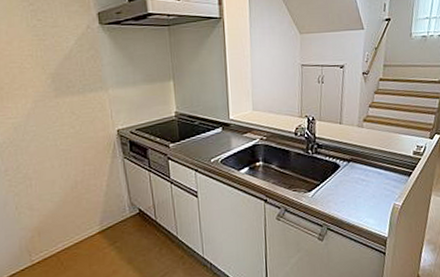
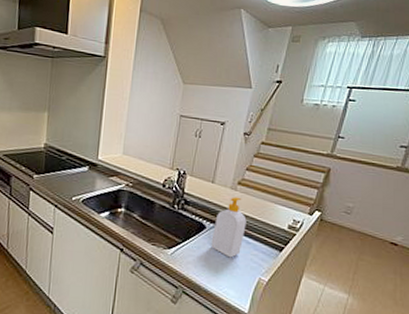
soap bottle: none [346,133,376,190] -> present [211,197,247,258]

